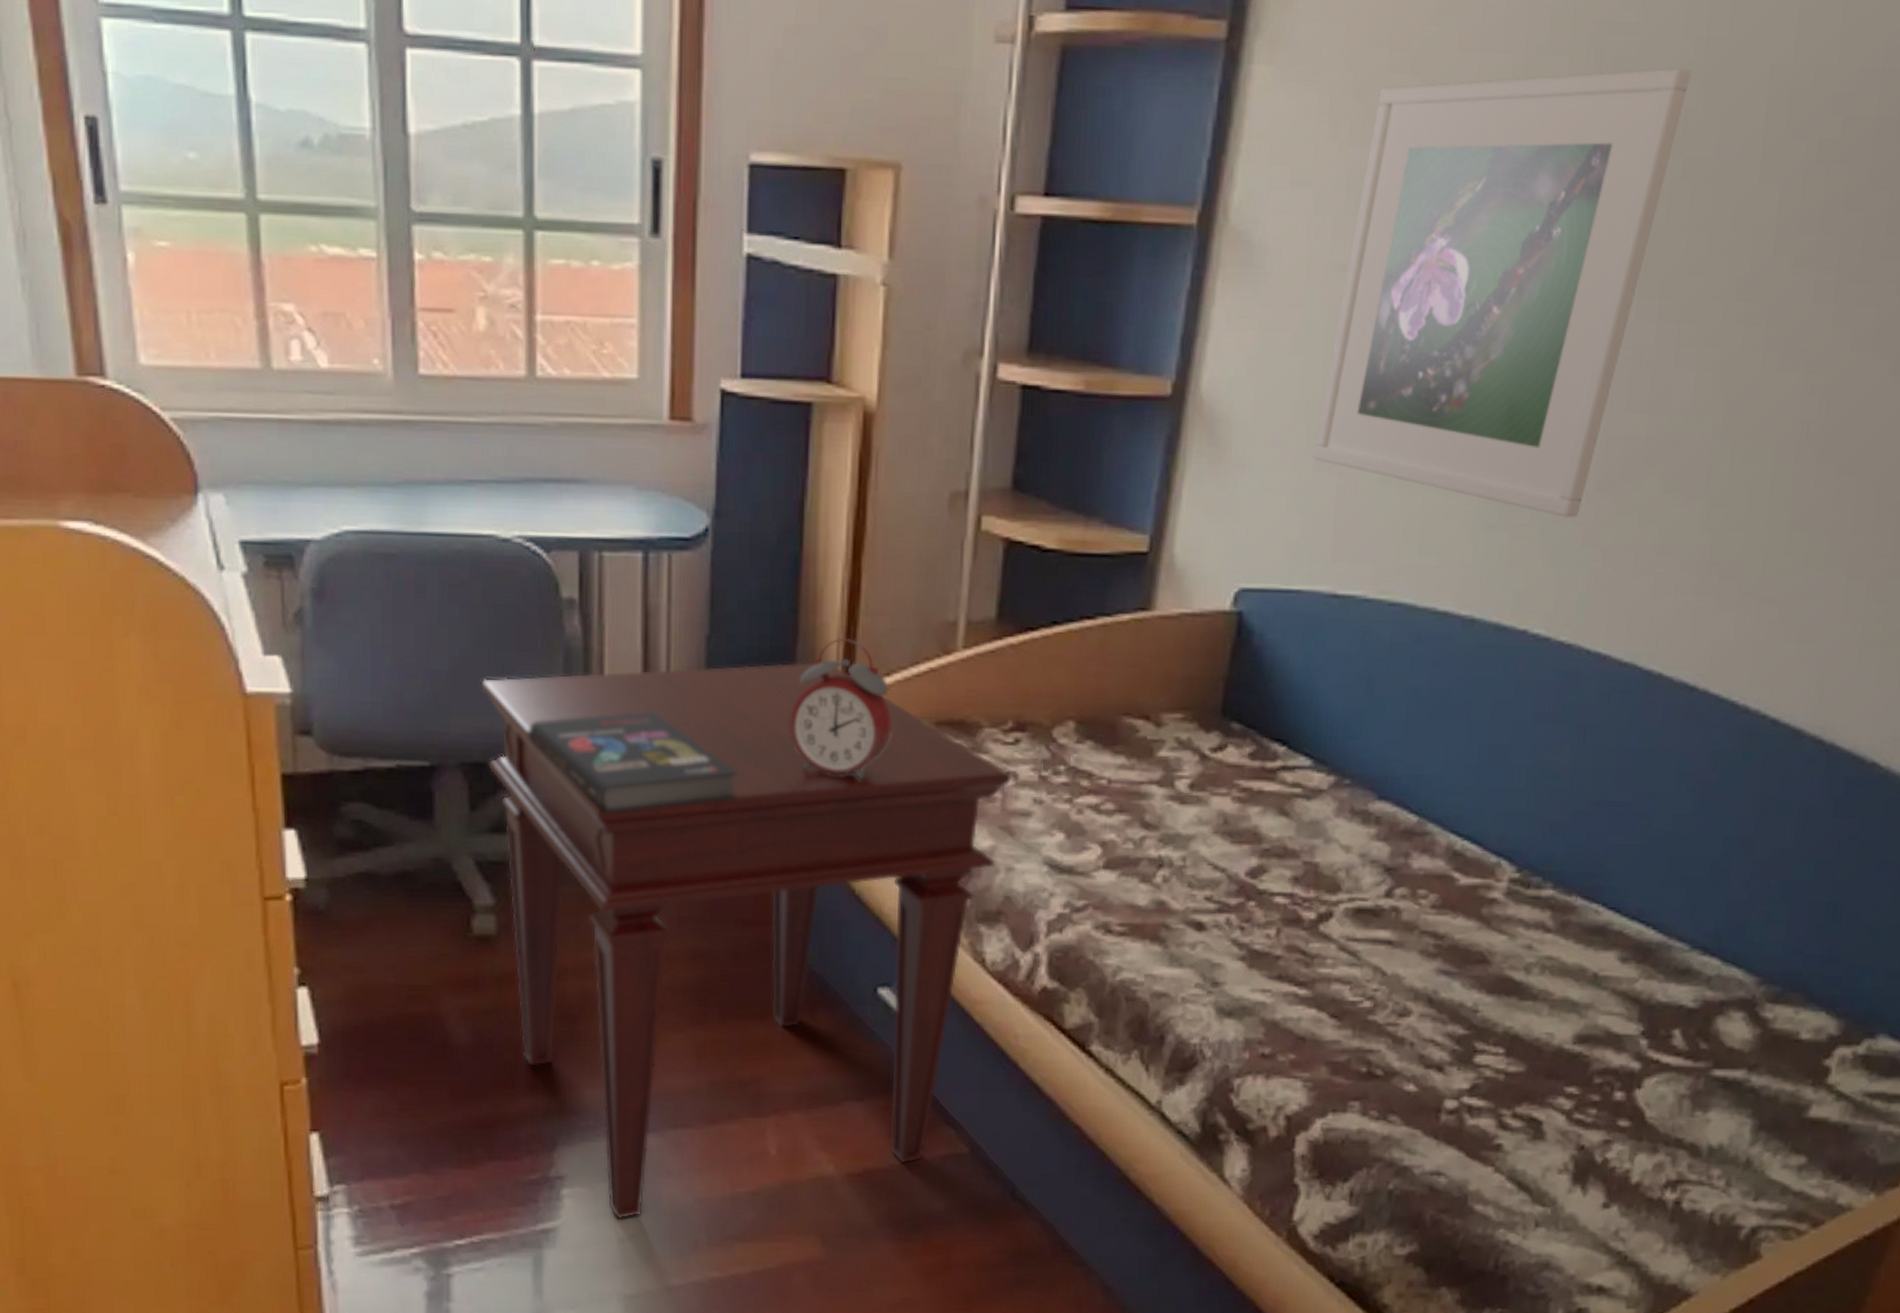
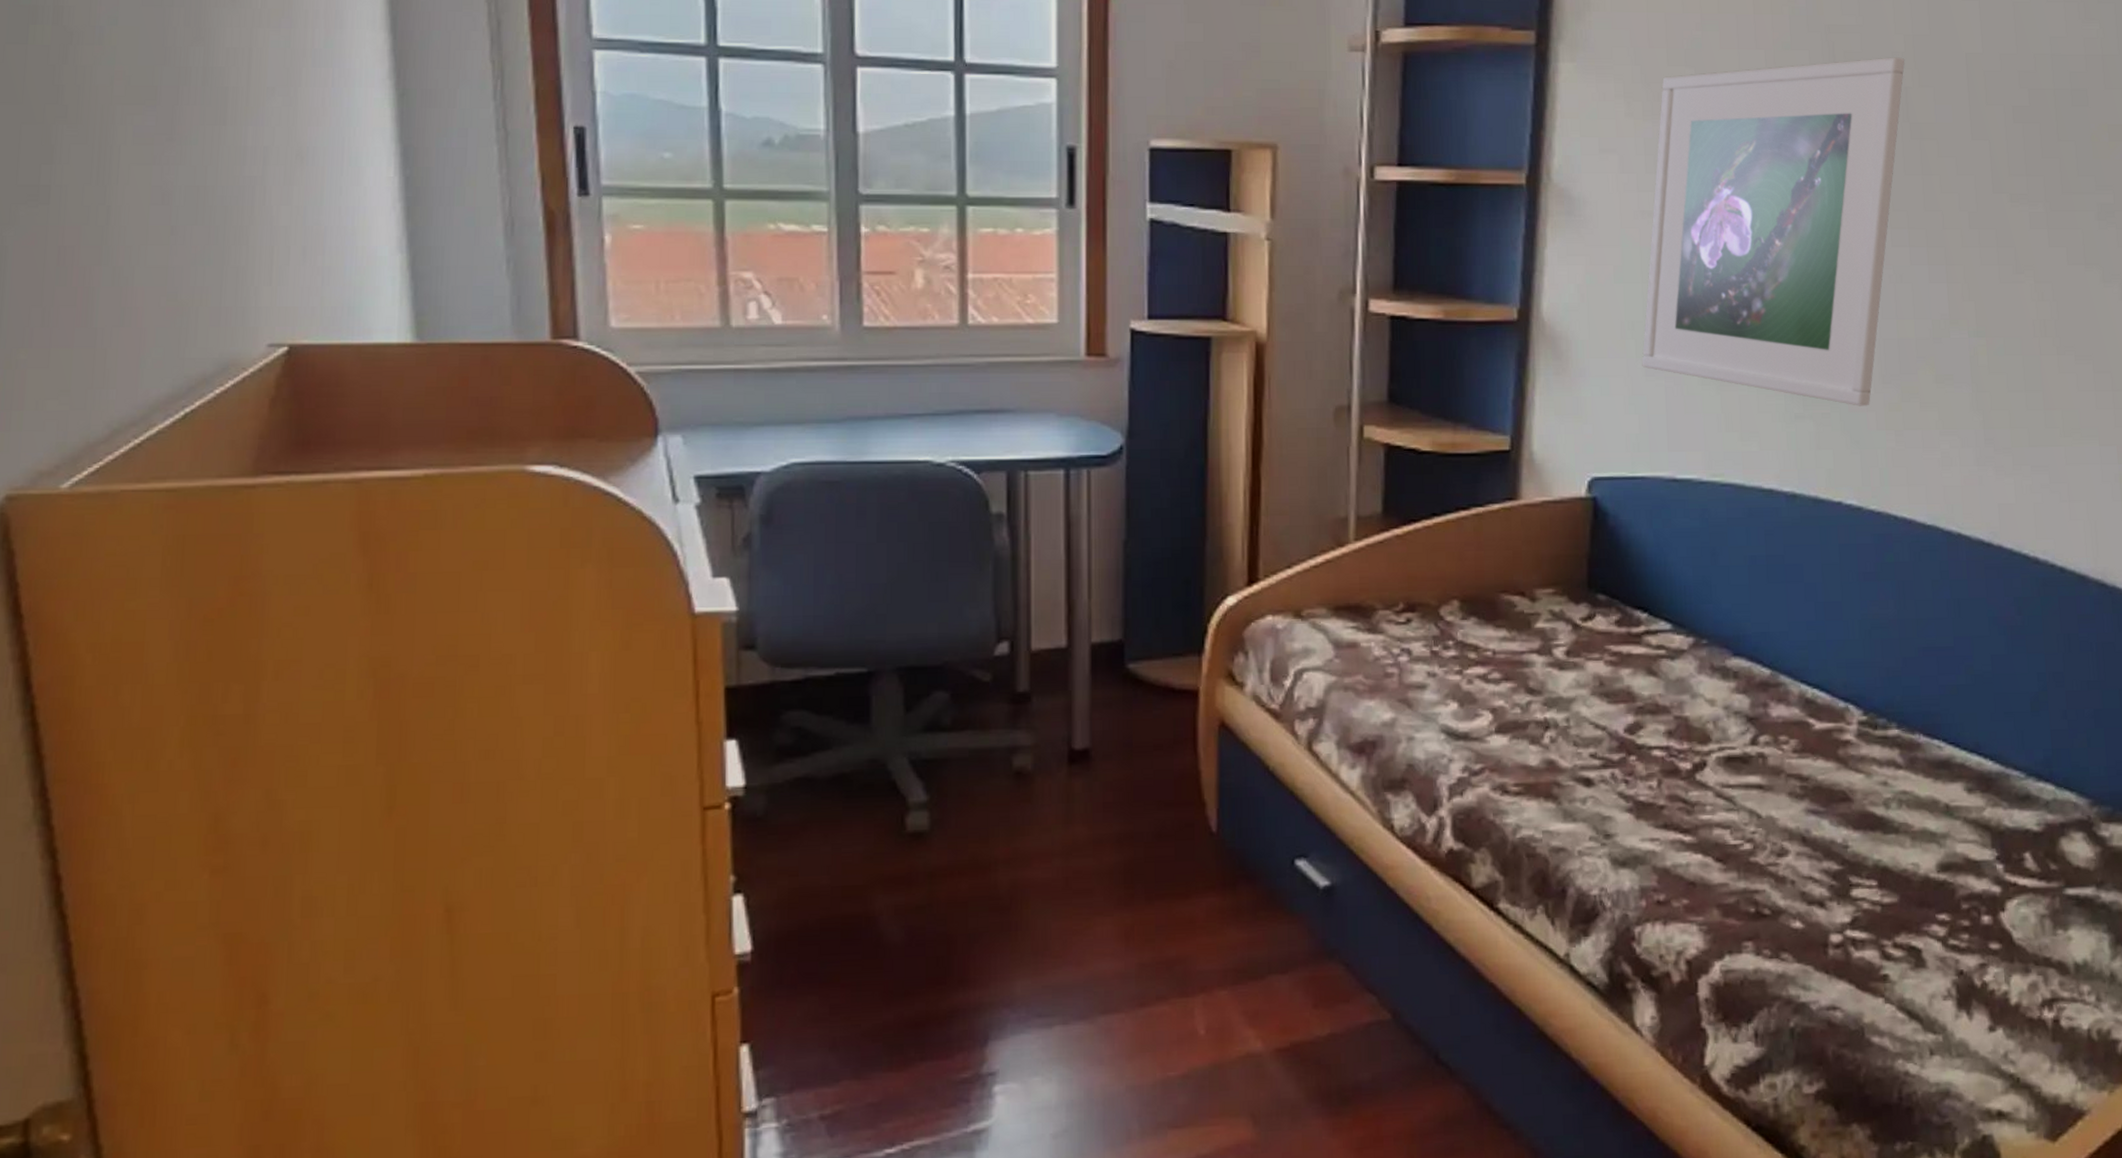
side table: present [481,661,1012,1220] -> none [916,559,1406,1114]
book: present [528,712,738,813] -> none [960,612,1156,707]
alarm clock: present [791,637,891,780] -> none [1203,536,1294,663]

